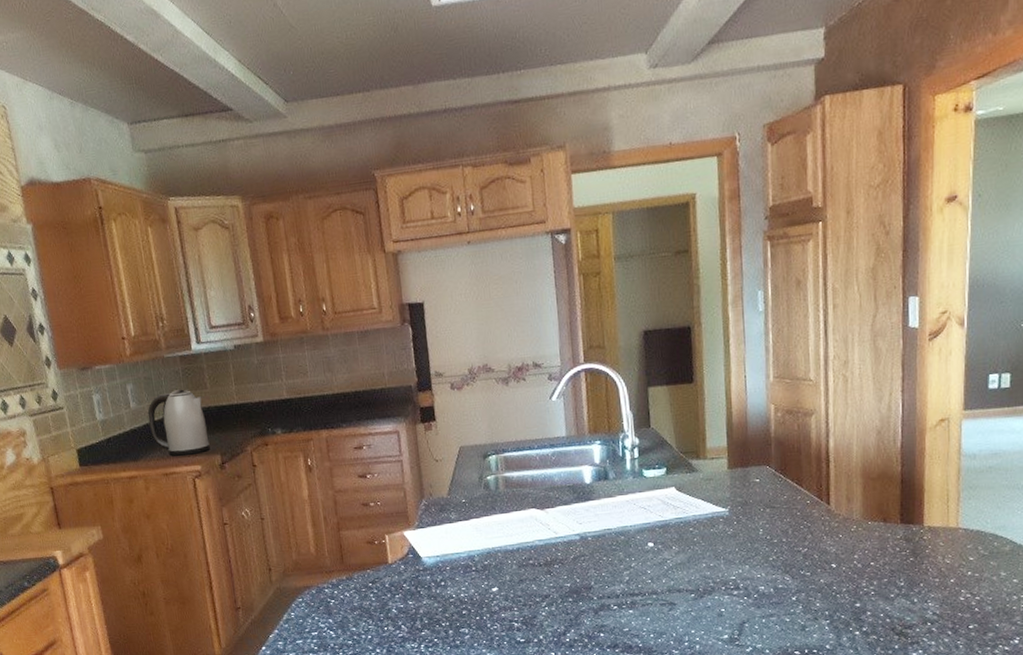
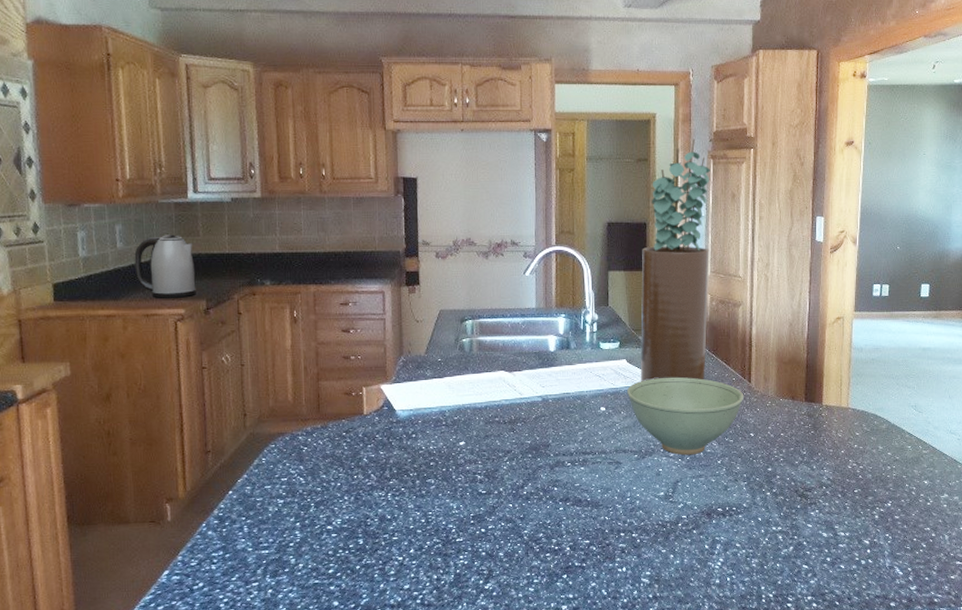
bowl: none [678,503,822,593] -> present [627,377,744,456]
vase: none [687,218,772,512] -> present [640,138,710,382]

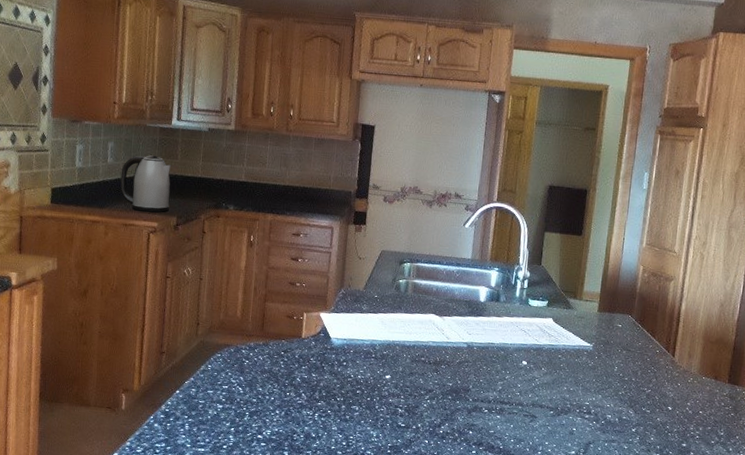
bowl: present [627,377,744,456] -> none [550,340,666,420]
vase: present [640,138,710,382] -> none [564,113,657,349]

